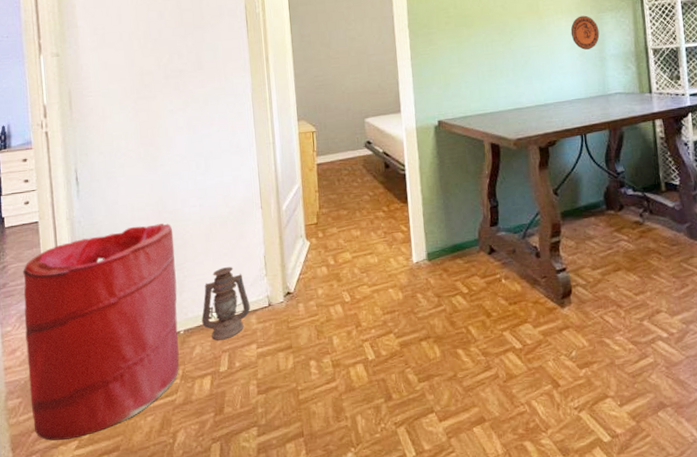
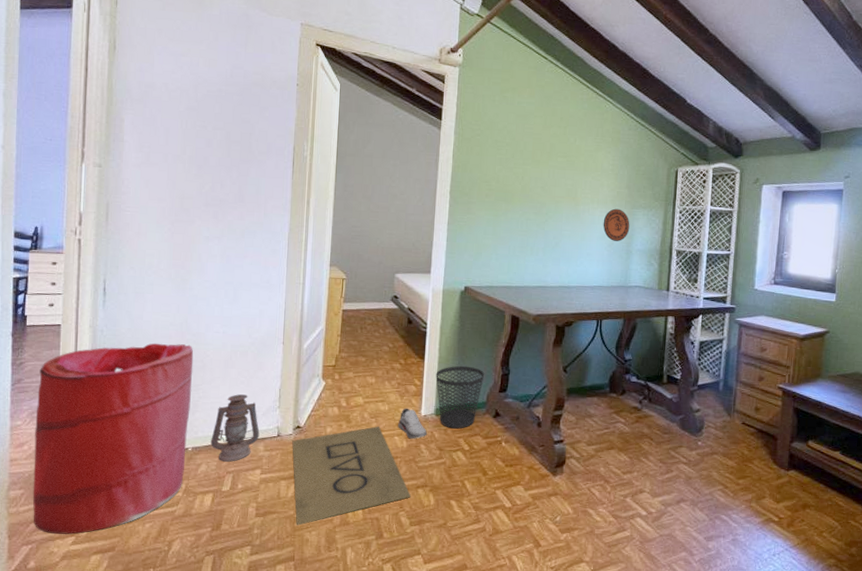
doormat: none [284,280,415,398] -> present [292,426,411,526]
shoe: none [390,257,422,290] -> present [398,408,427,439]
wastebasket: none [422,203,473,272] -> present [436,365,485,429]

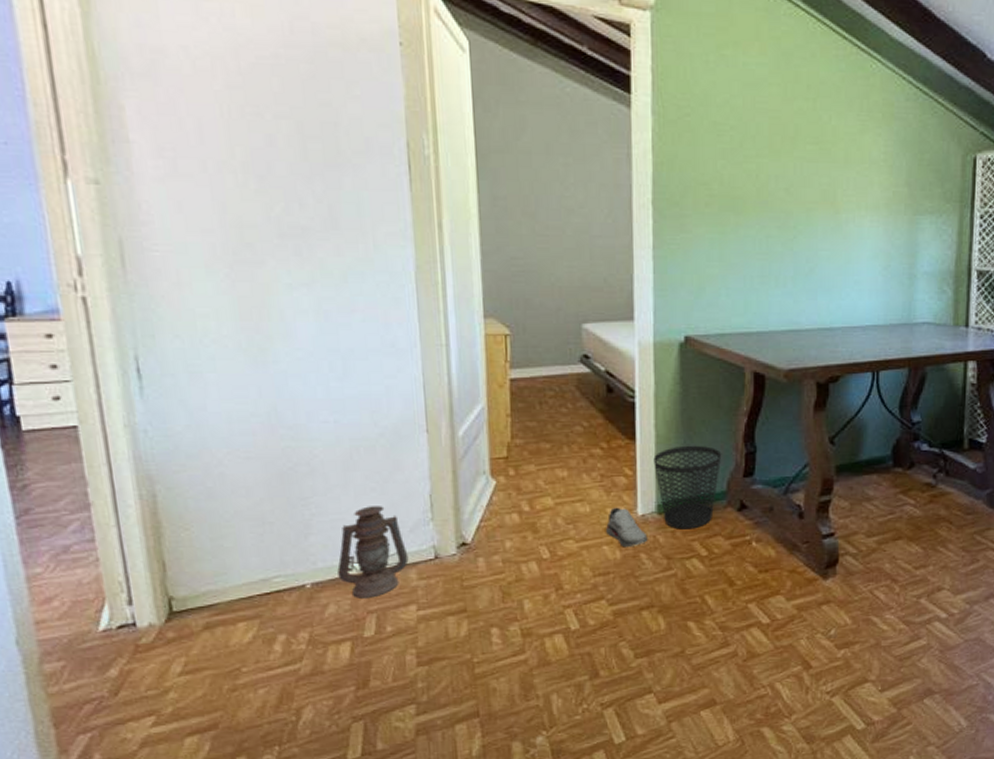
laundry hamper: present [33,343,194,534] -> none [56,442,305,715]
doormat: present [292,426,411,526] -> none [457,533,632,672]
decorative plate: present [603,208,630,241] -> none [875,215,913,262]

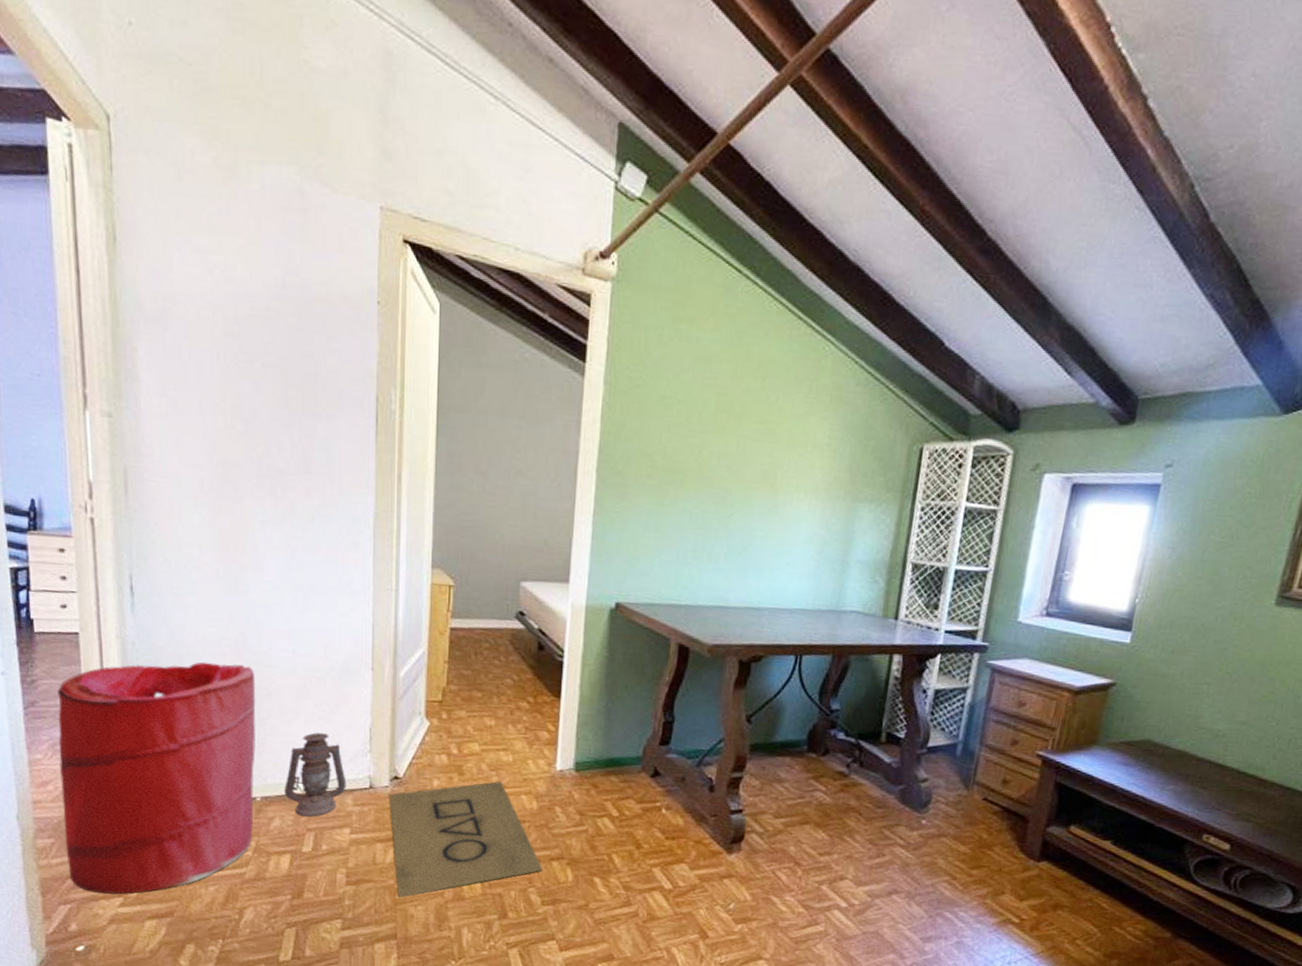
laundry hamper: none [56,442,305,715] -> present [57,661,256,895]
doormat: none [457,533,632,672] -> present [389,780,542,898]
shoe: present [606,507,648,548] -> none [526,759,564,800]
wastebasket: present [653,445,722,530] -> none [575,708,641,789]

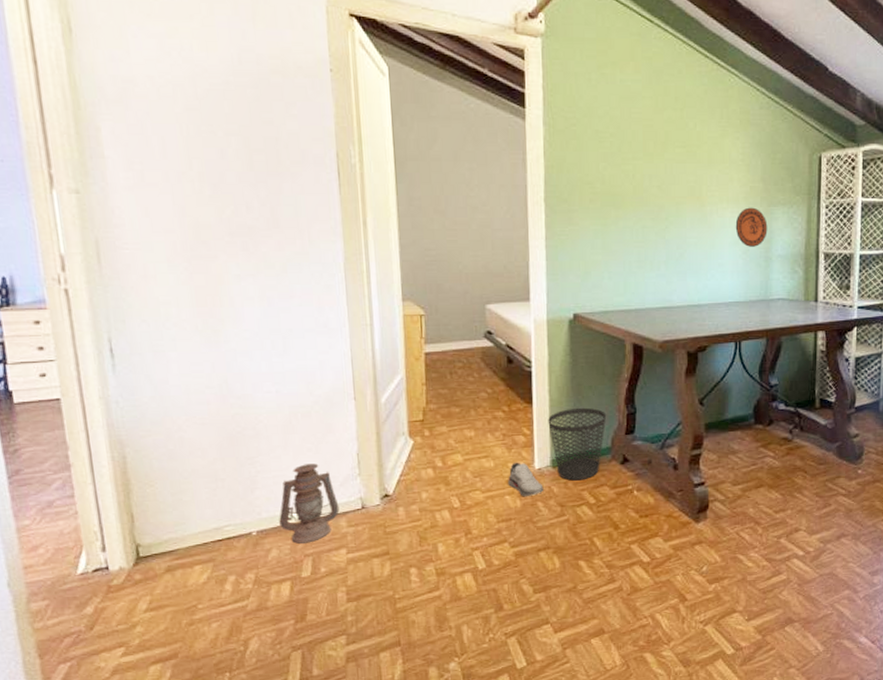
laundry hamper: present [57,661,256,895] -> none [42,410,251,647]
doormat: present [389,780,542,898] -> none [381,485,531,607]
shoe: none [526,759,564,800] -> present [508,462,544,497]
wastebasket: none [575,708,641,789] -> present [548,407,607,481]
decorative plate: none [810,500,850,548] -> present [735,207,768,247]

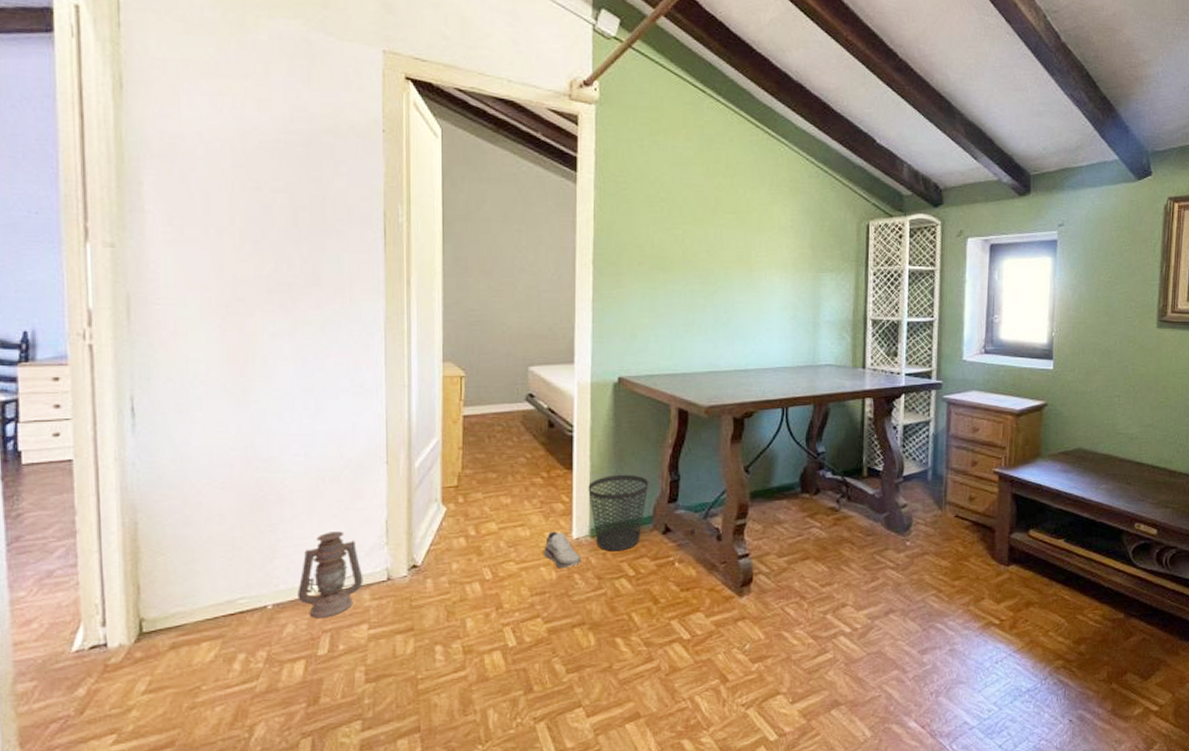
decorative plate: present [735,207,768,247] -> none [783,273,816,312]

